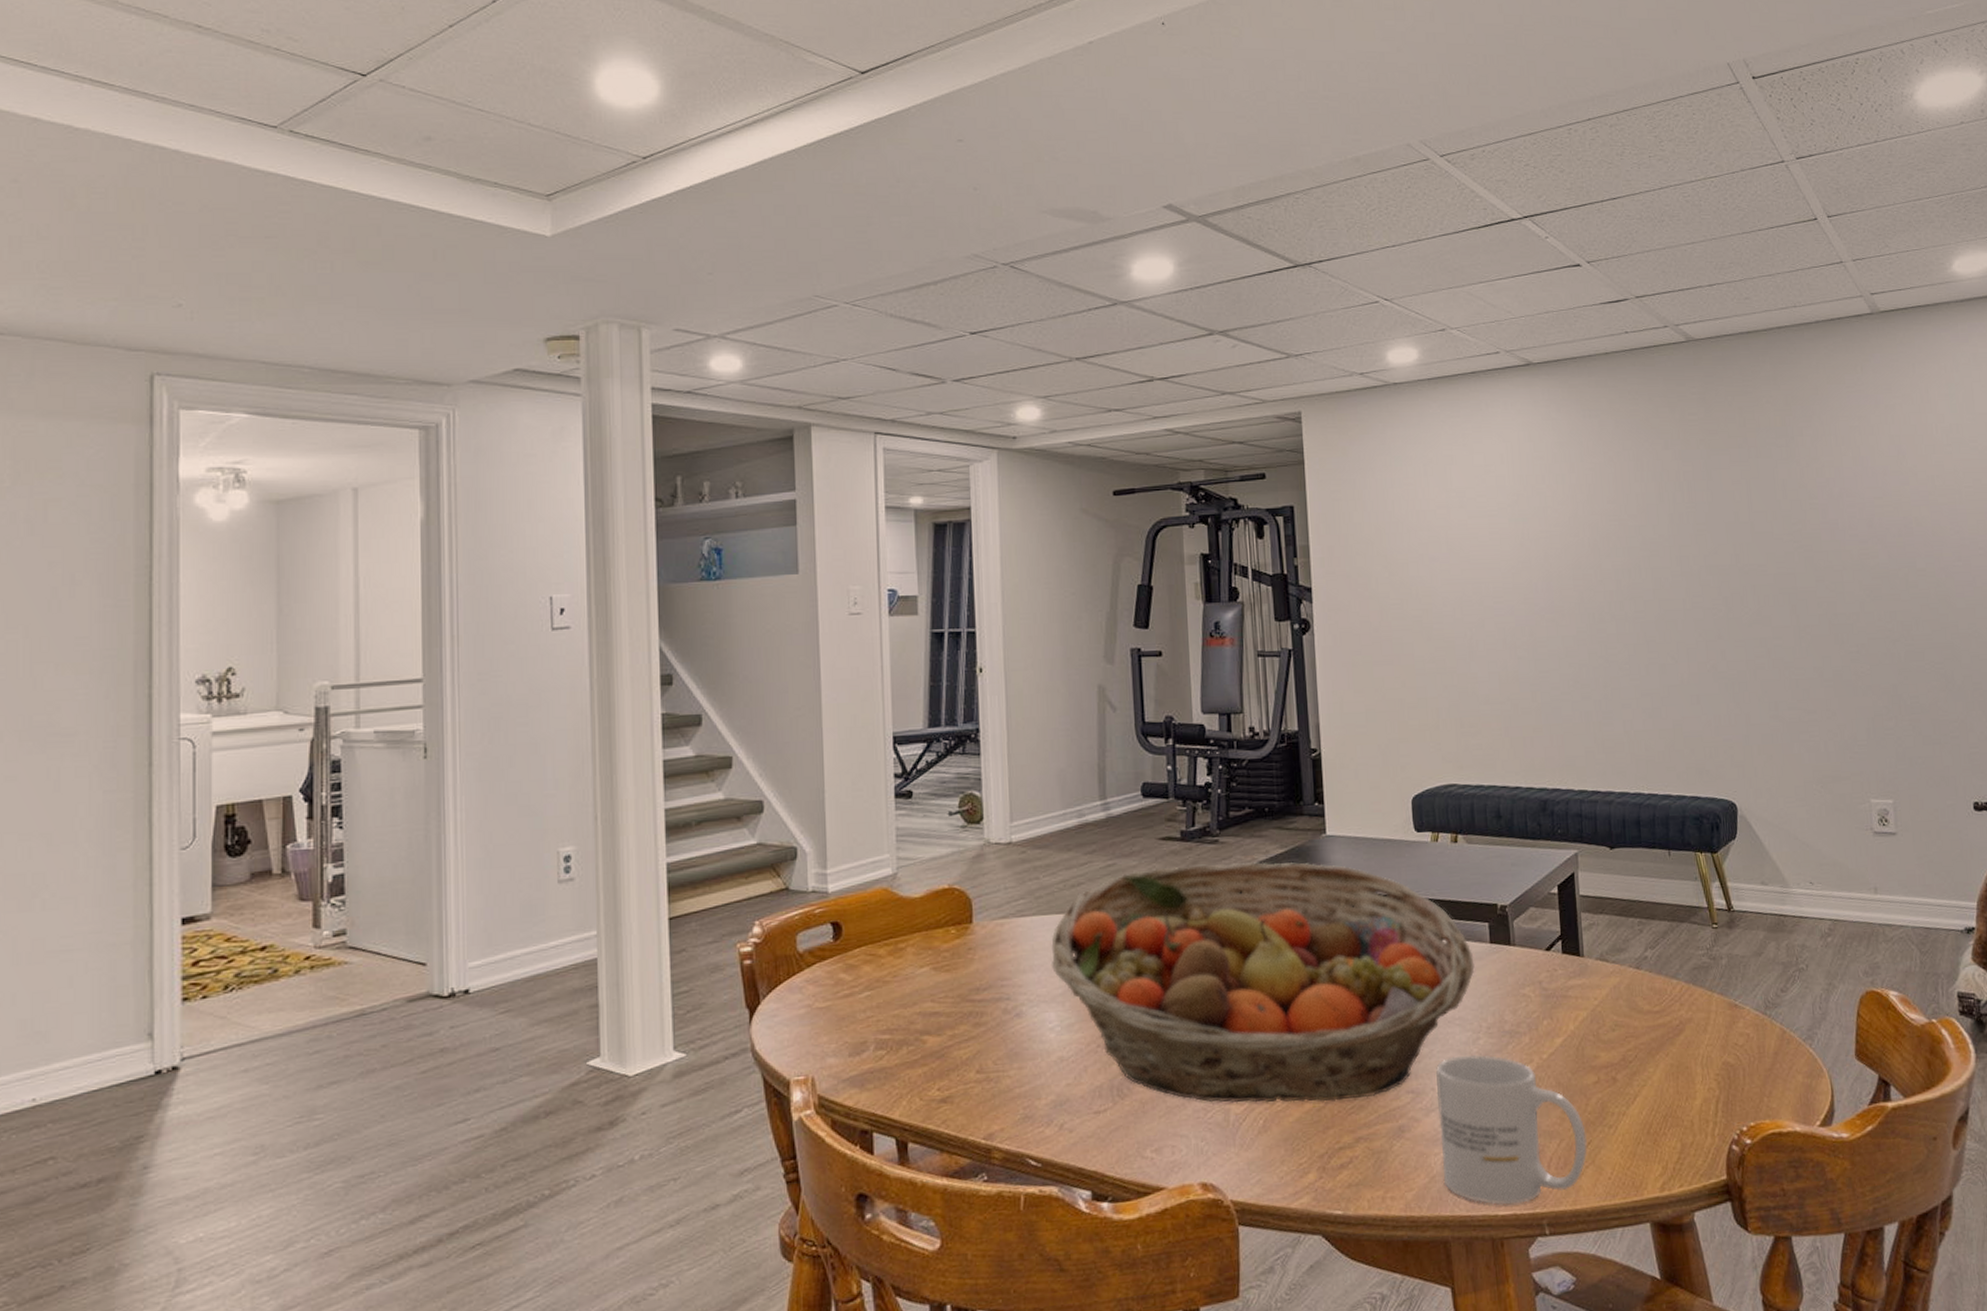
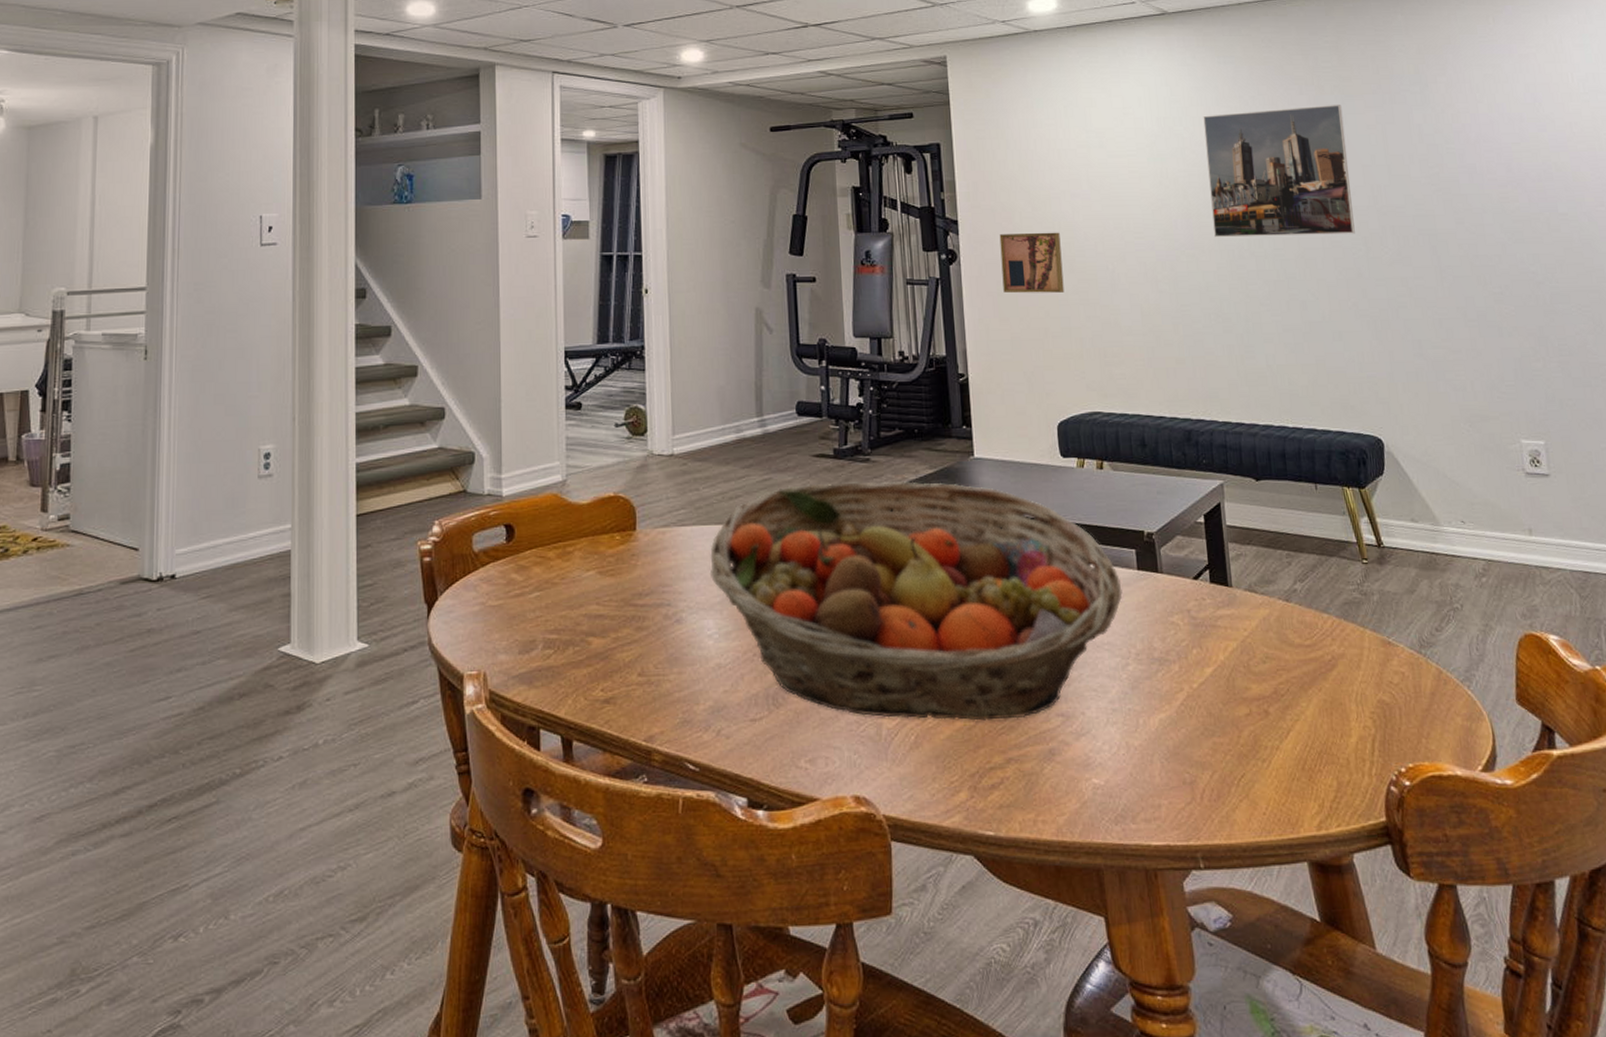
wall art: none [1355,598,1421,664] -> present [999,232,1064,294]
mug: present [1436,1054,1587,1206] -> none [1086,680,1241,836]
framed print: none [1566,460,1716,601] -> present [1203,105,1355,238]

